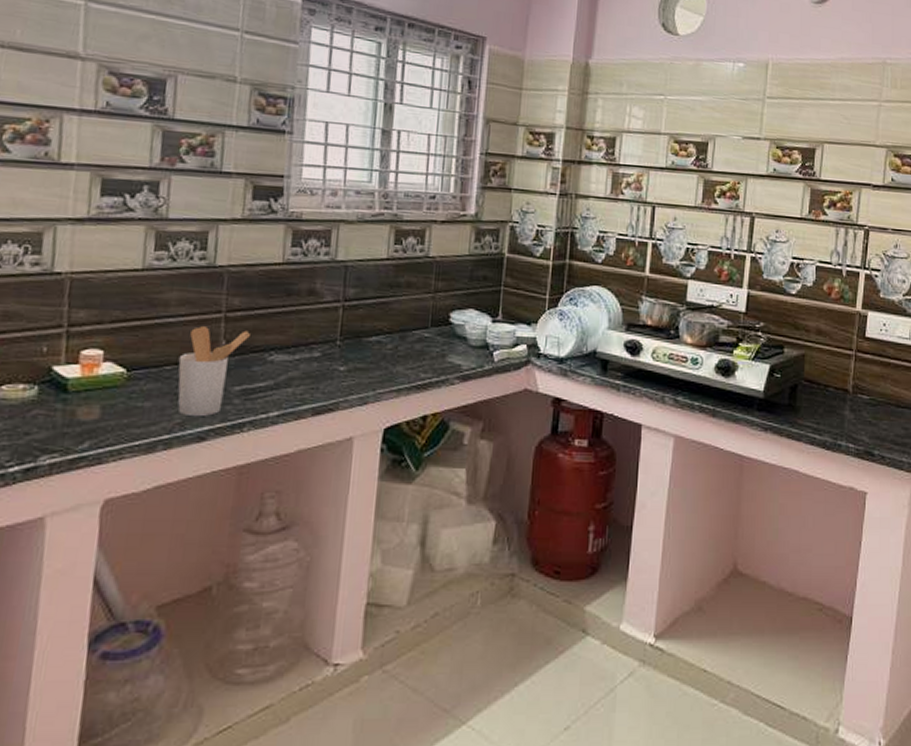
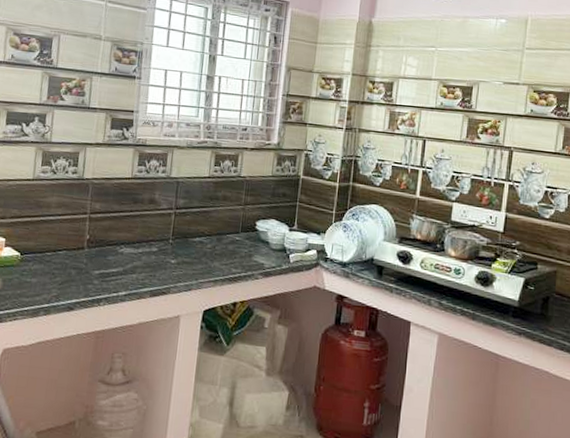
utensil holder: present [177,326,250,416] -> none [54,224,107,292]

